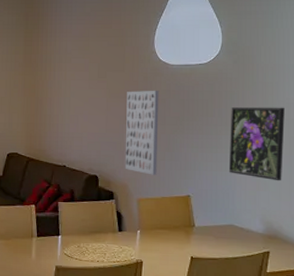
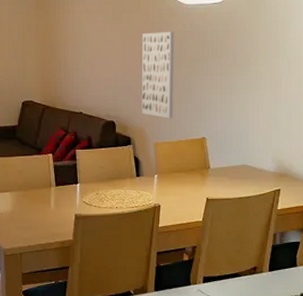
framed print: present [228,106,285,181] -> none [242,45,296,120]

